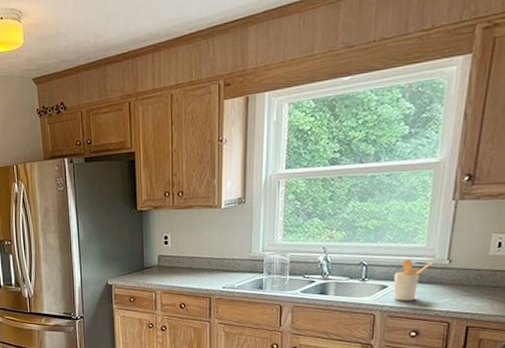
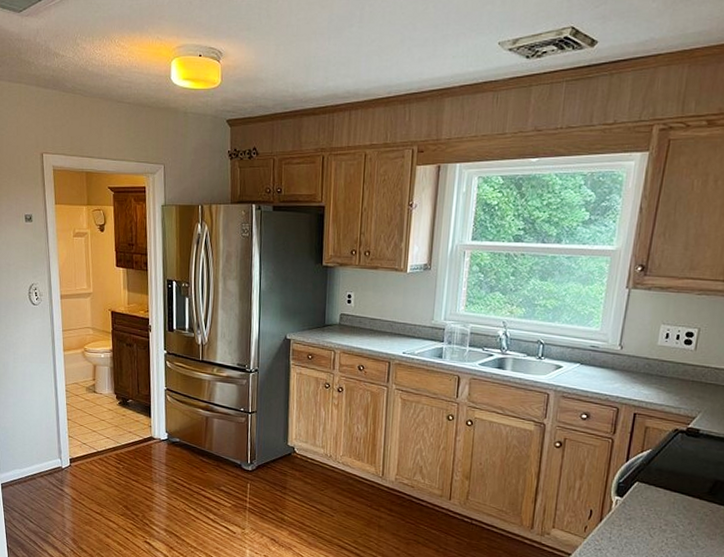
utensil holder: present [393,259,433,301] -> none [567,341,606,383]

